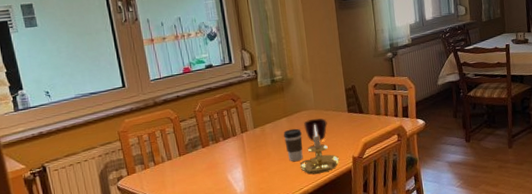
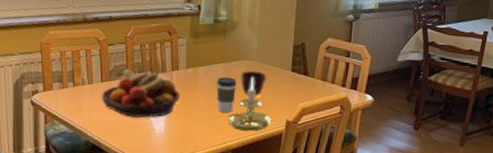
fruit bowl: none [181,137,254,184] -> present [101,69,180,118]

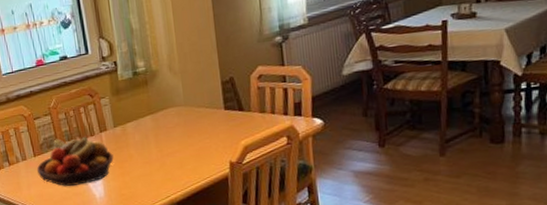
coffee cup: present [216,76,237,113] -> none [147,127,171,166]
candle holder: present [228,76,272,131] -> none [166,123,213,181]
mug: present [240,70,267,99] -> none [170,116,199,145]

